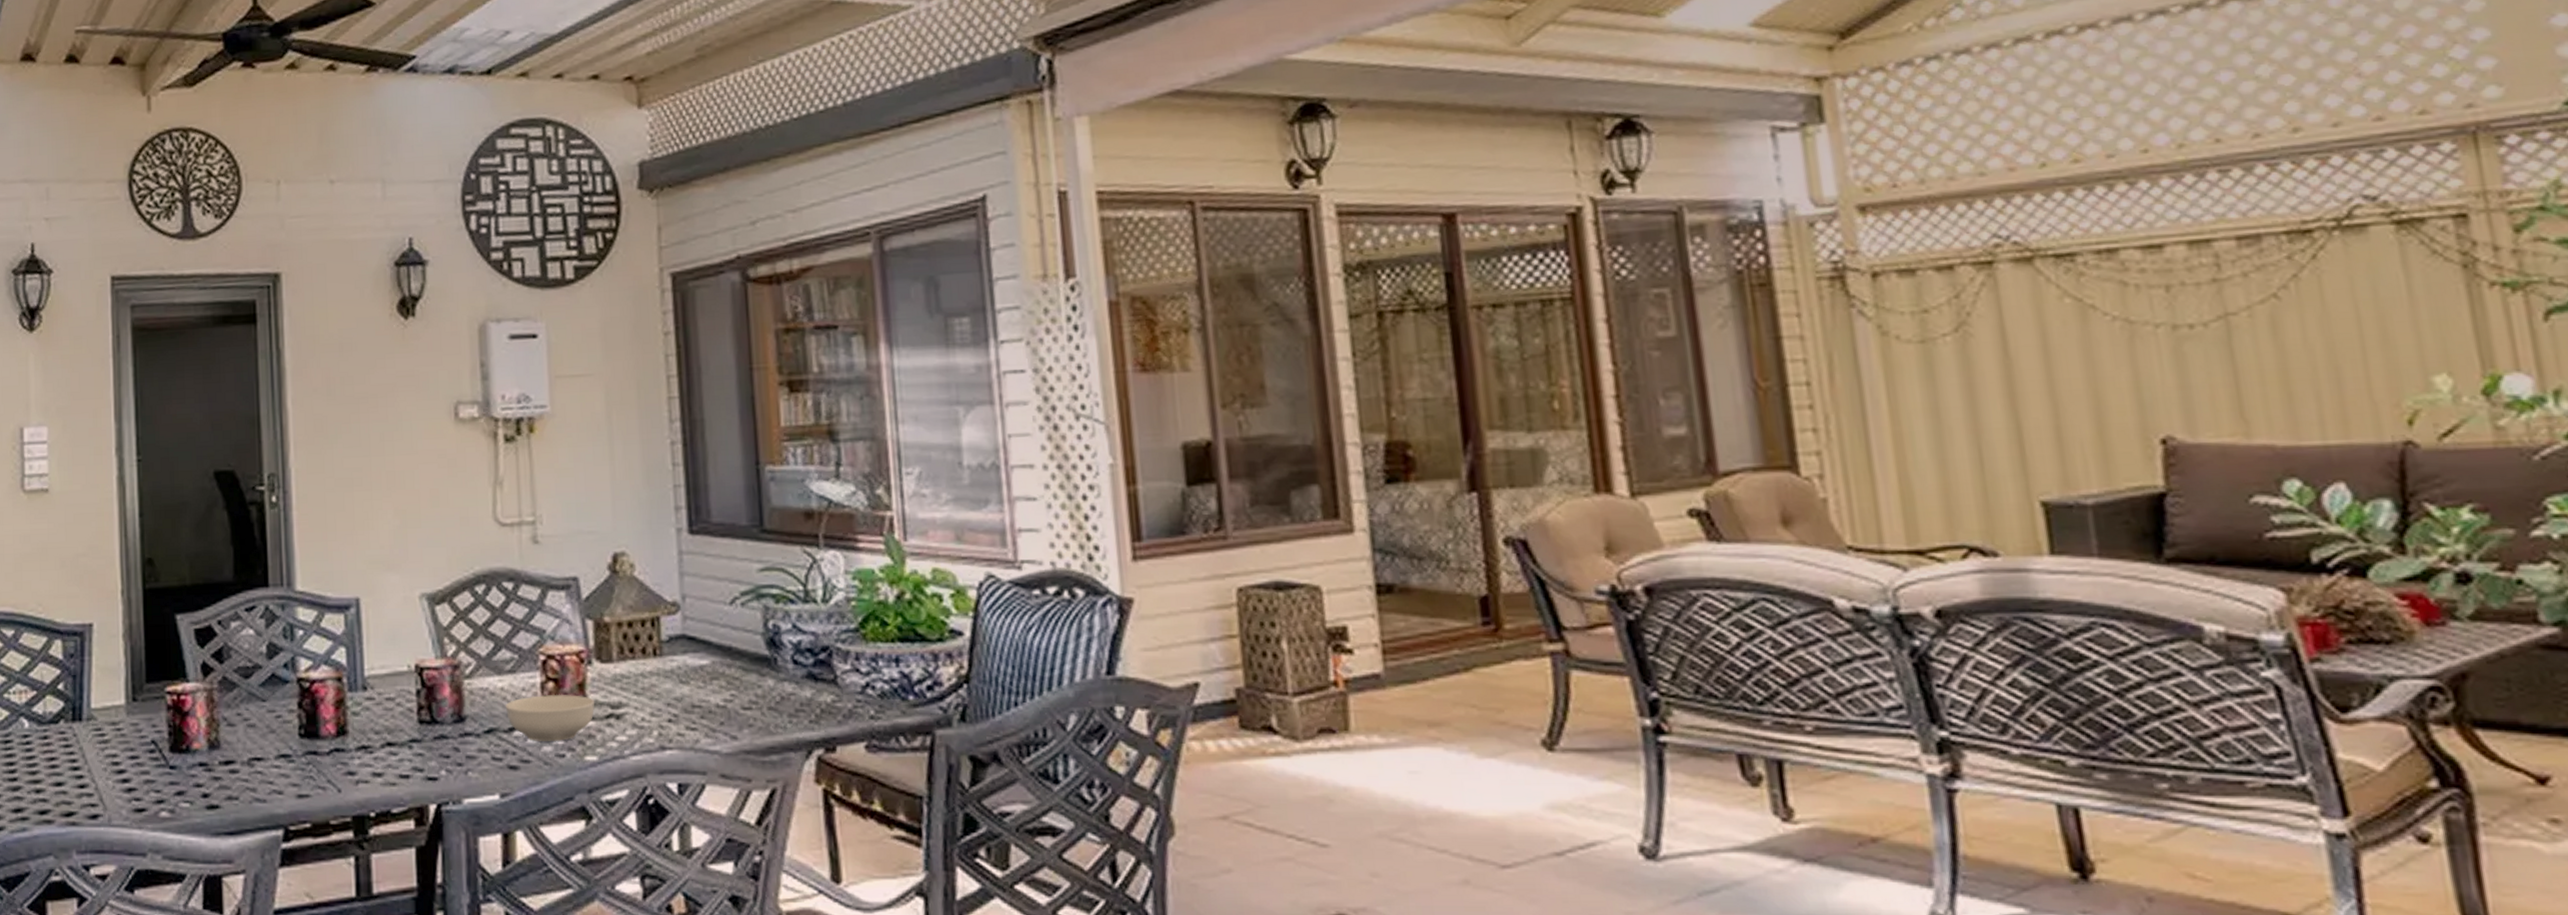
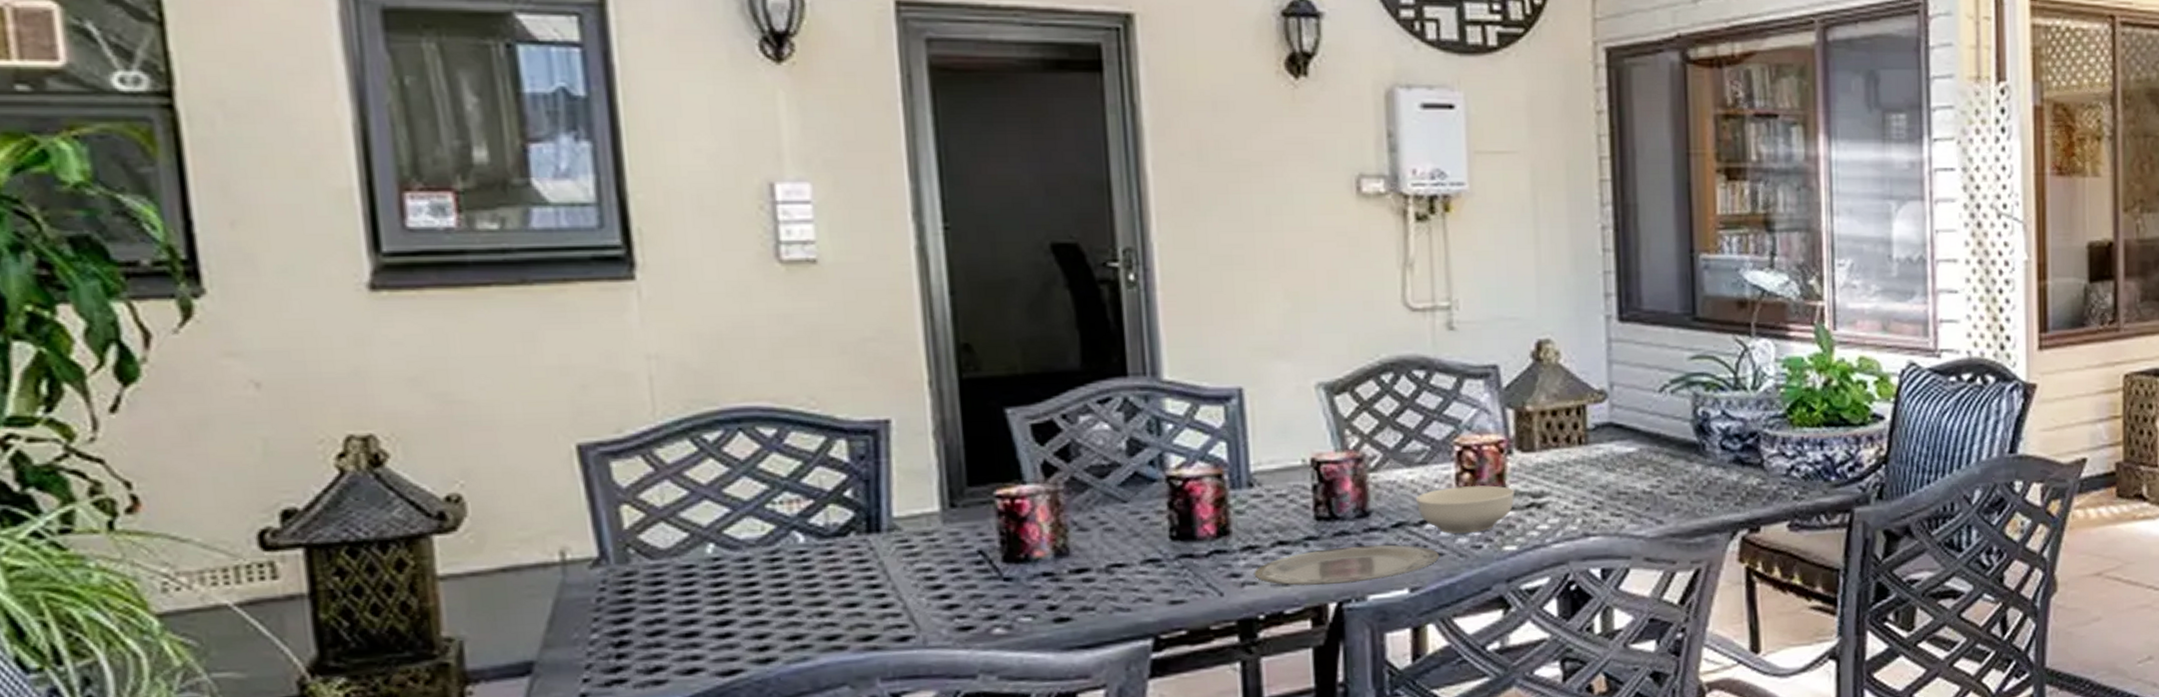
plate: none [366,750,526,786] -> present [1254,544,1439,586]

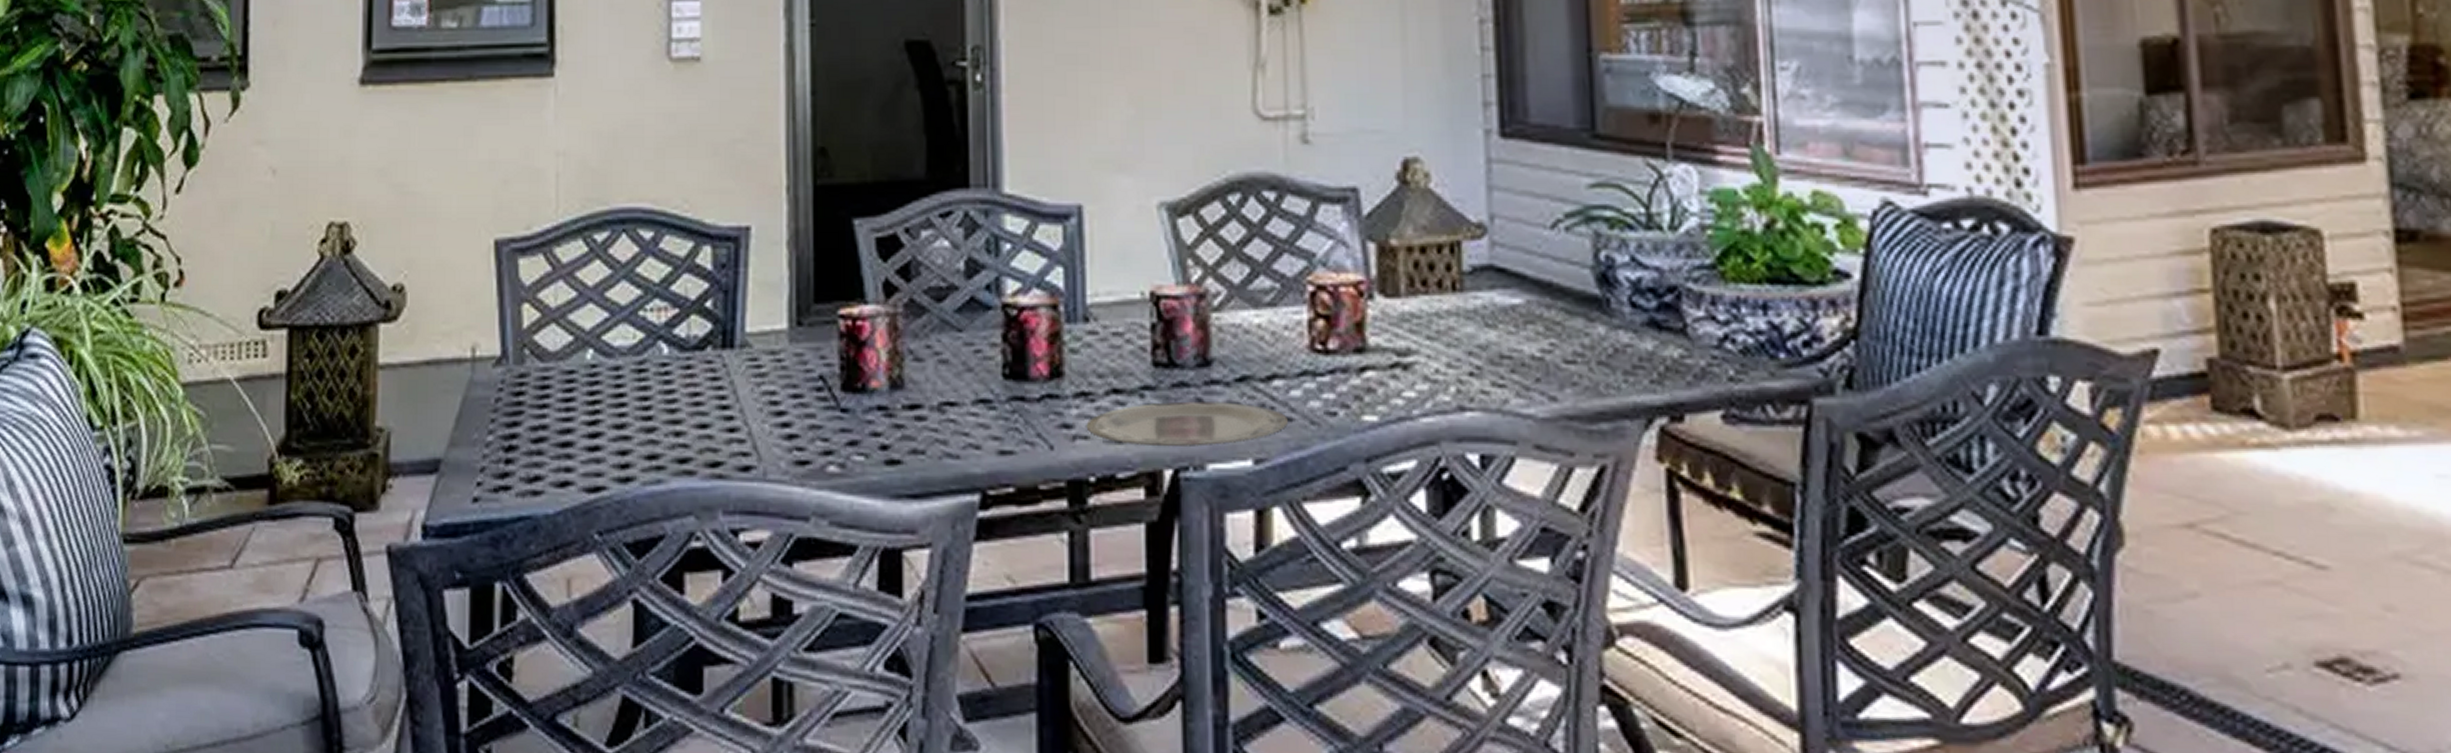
bowl: present [1415,485,1515,534] -> none [1262,336,1377,395]

